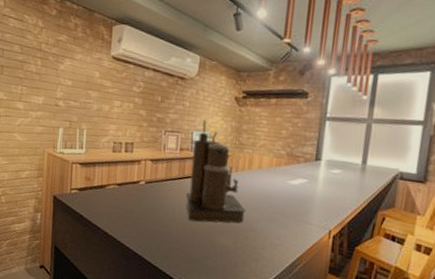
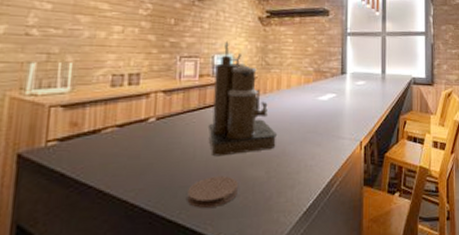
coaster: none [167,237,209,263] -> present [187,176,238,208]

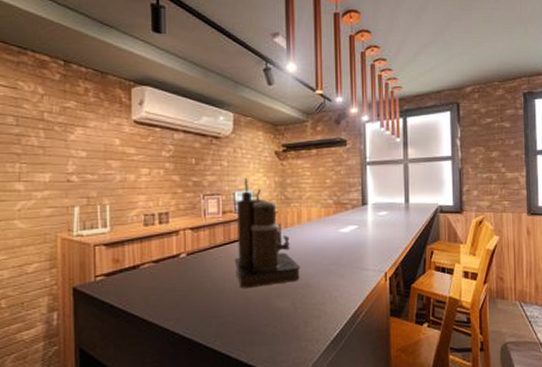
coaster: present [187,176,238,208] -> none [220,306,266,336]

